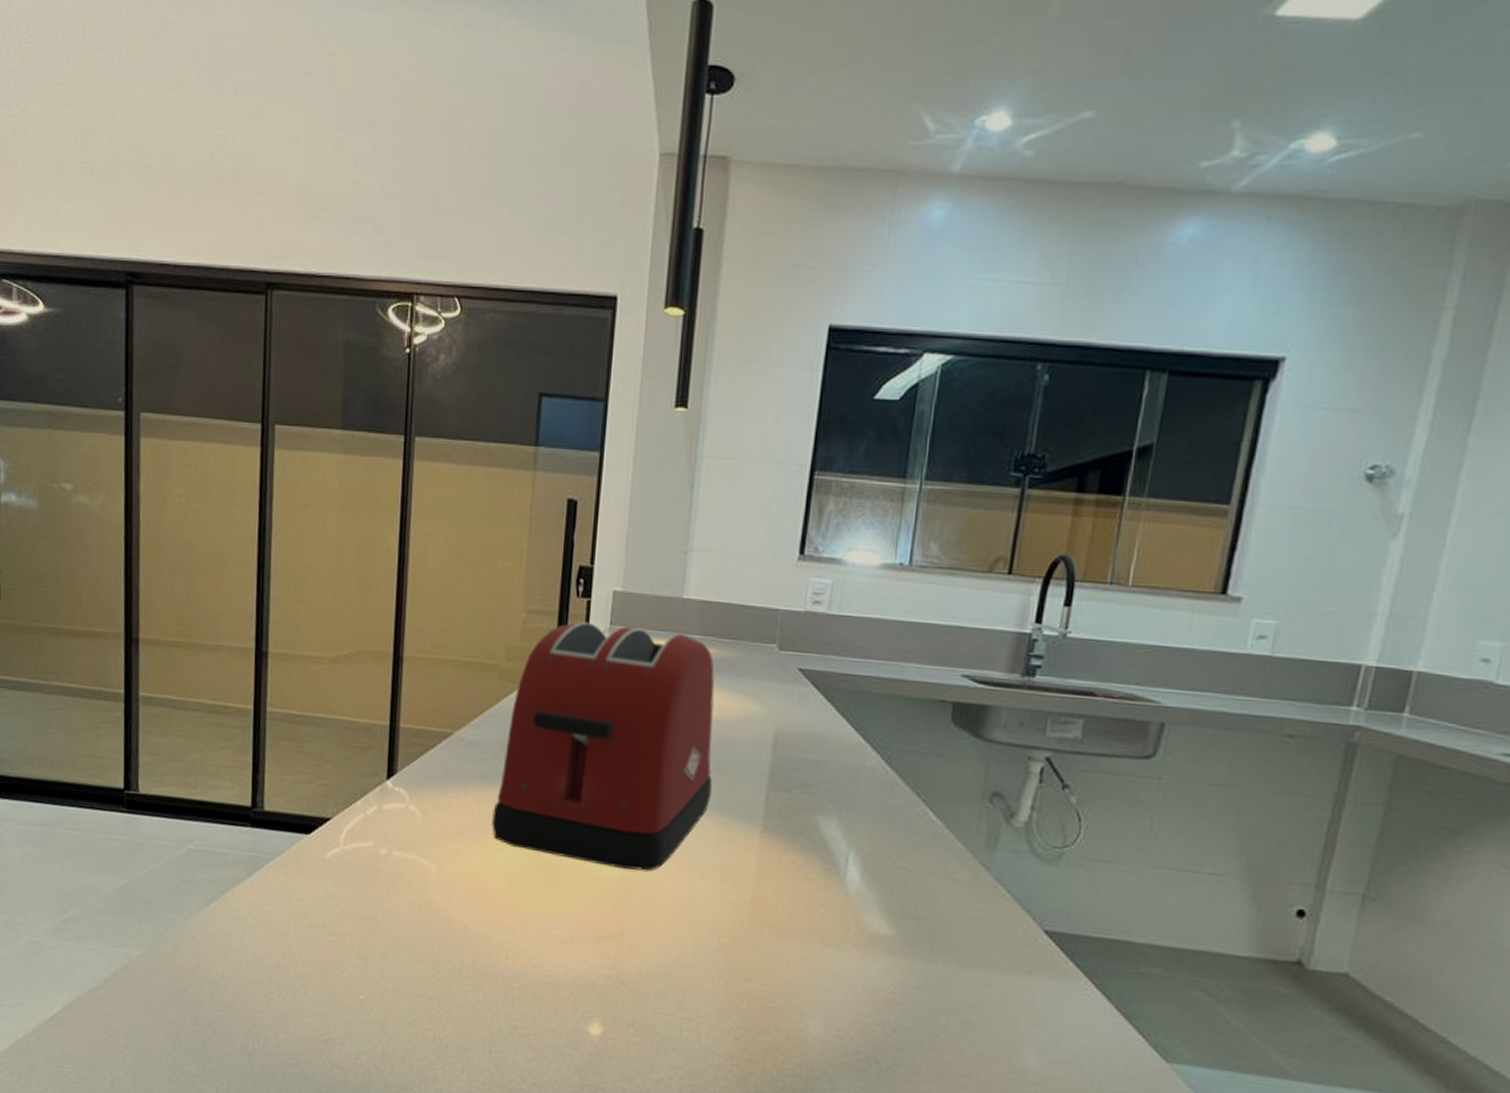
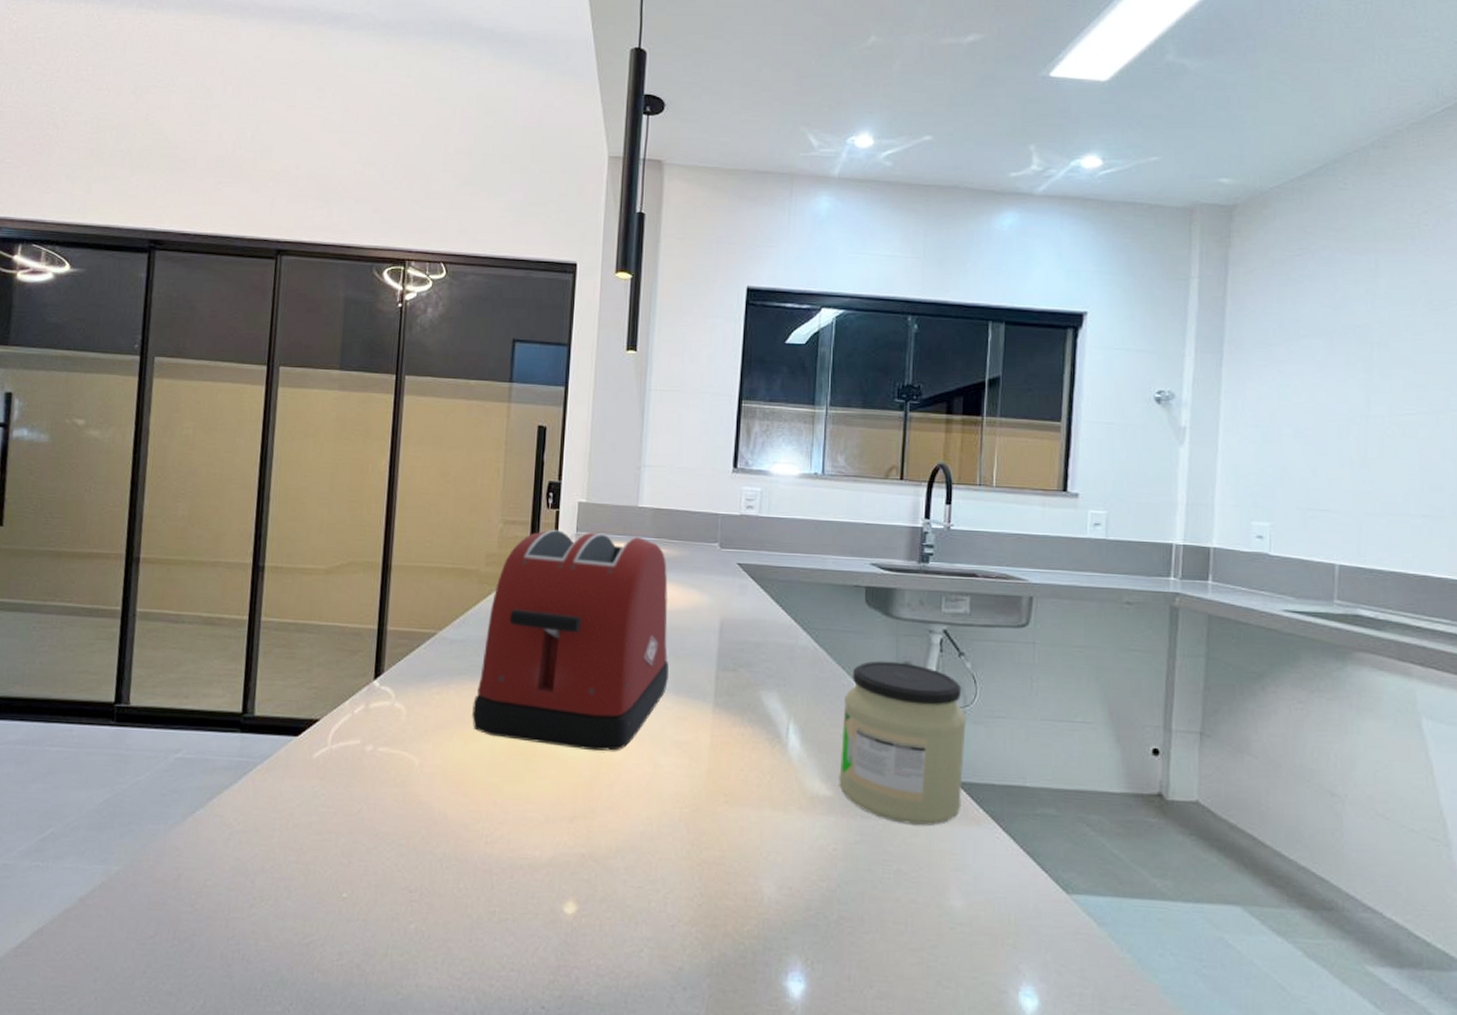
jar: none [903,788,1066,976] -> present [839,660,967,825]

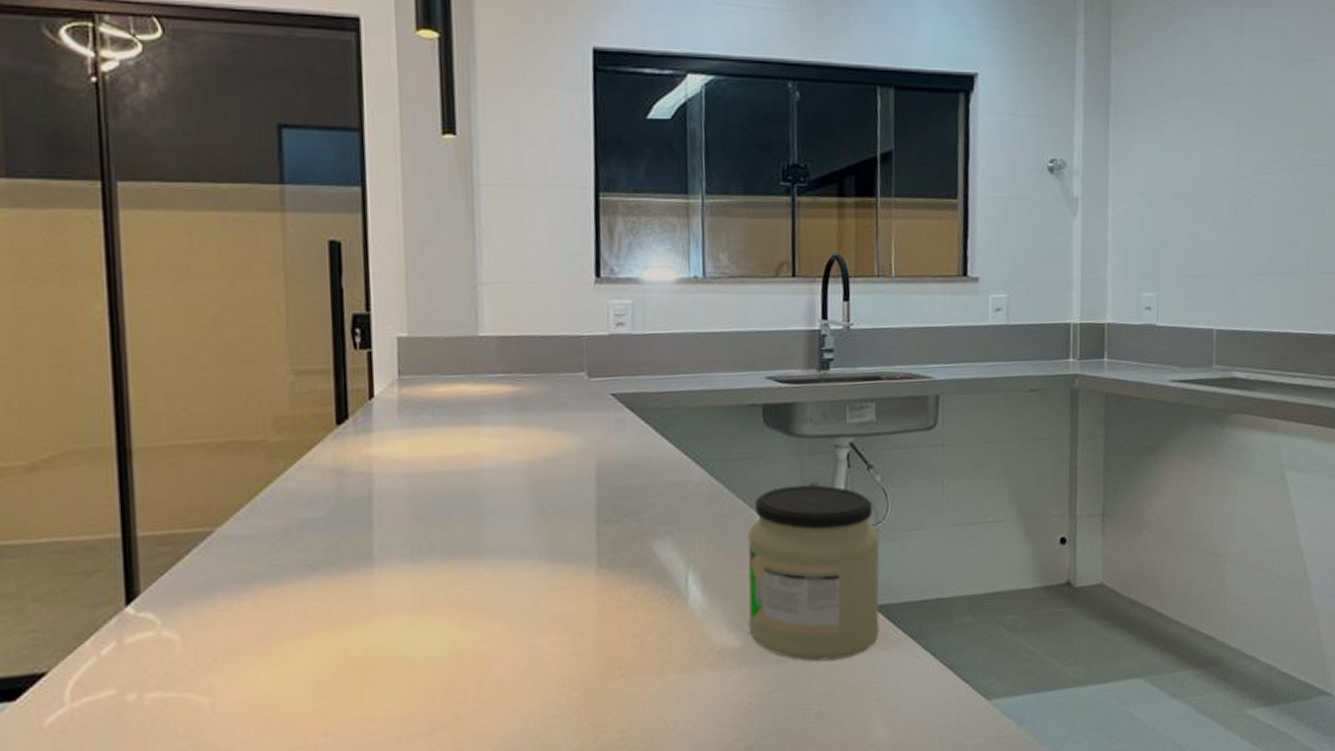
toaster: present [472,529,669,751] -> none [278,374,538,651]

